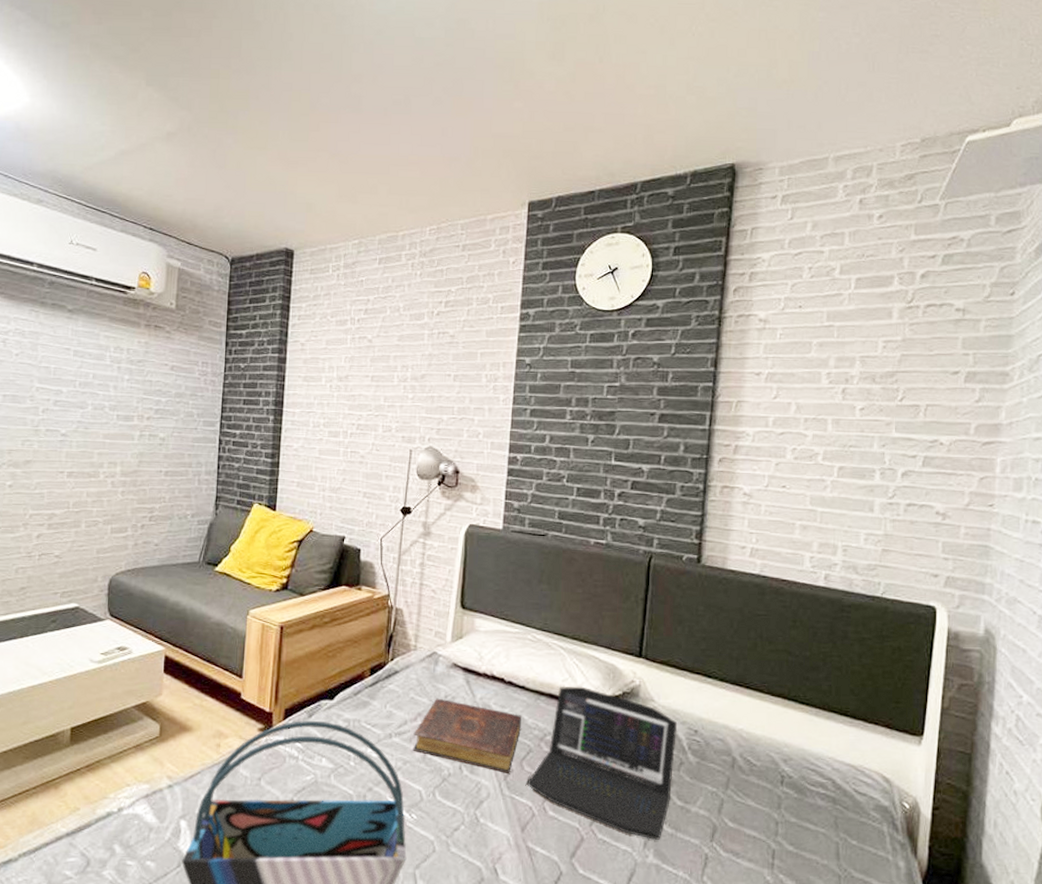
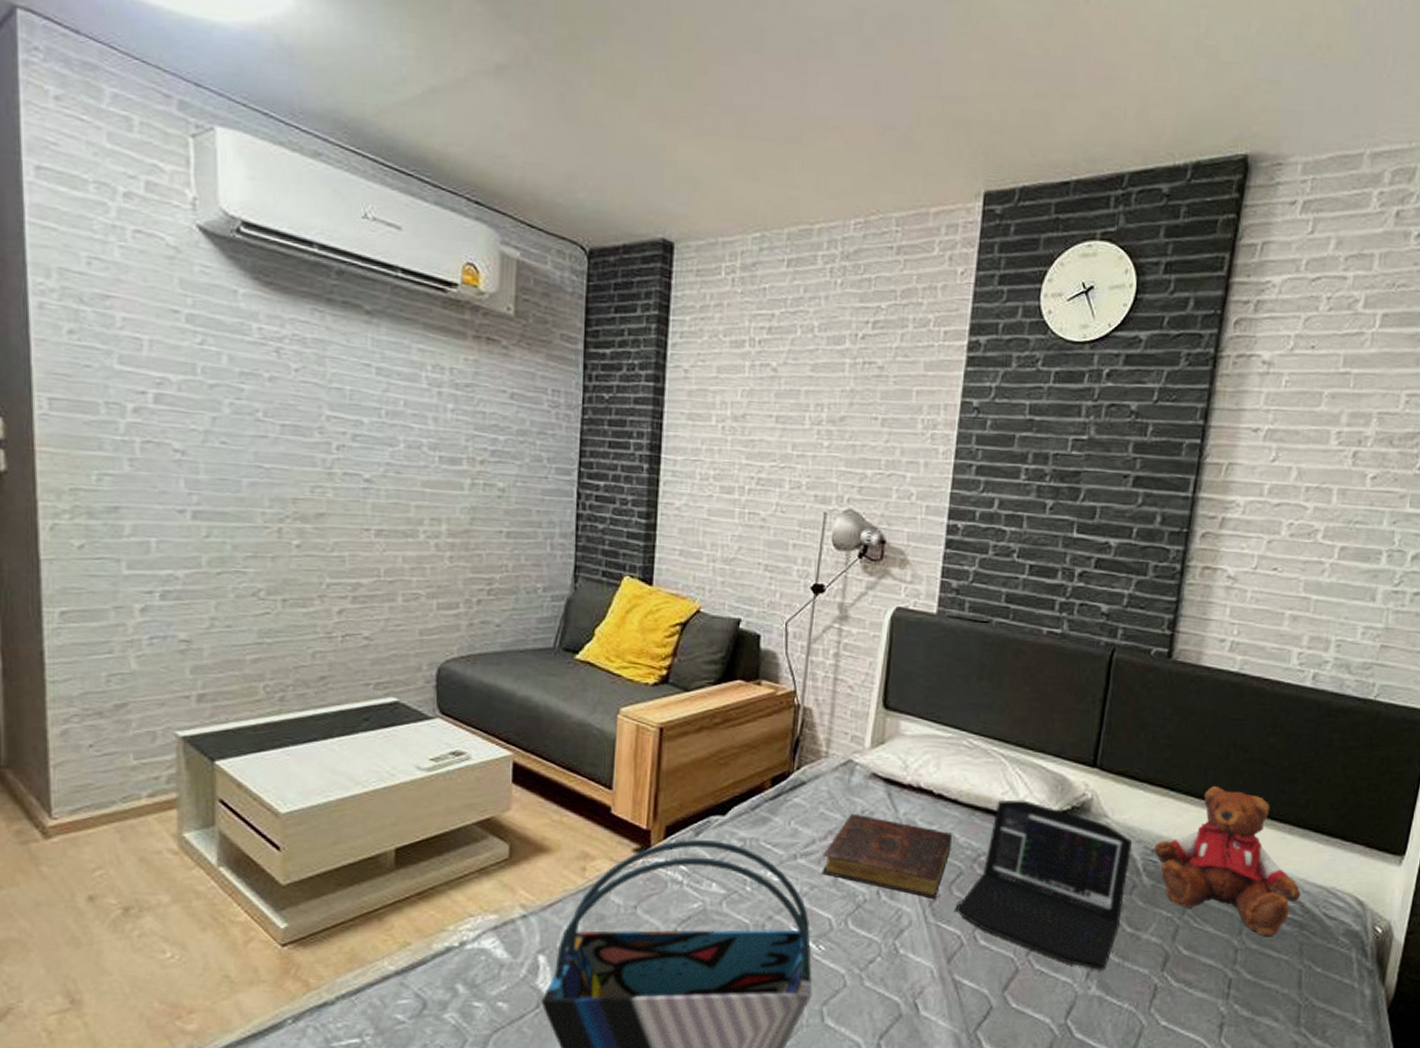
teddy bear: none [696,674,831,810] -> present [1154,786,1301,936]

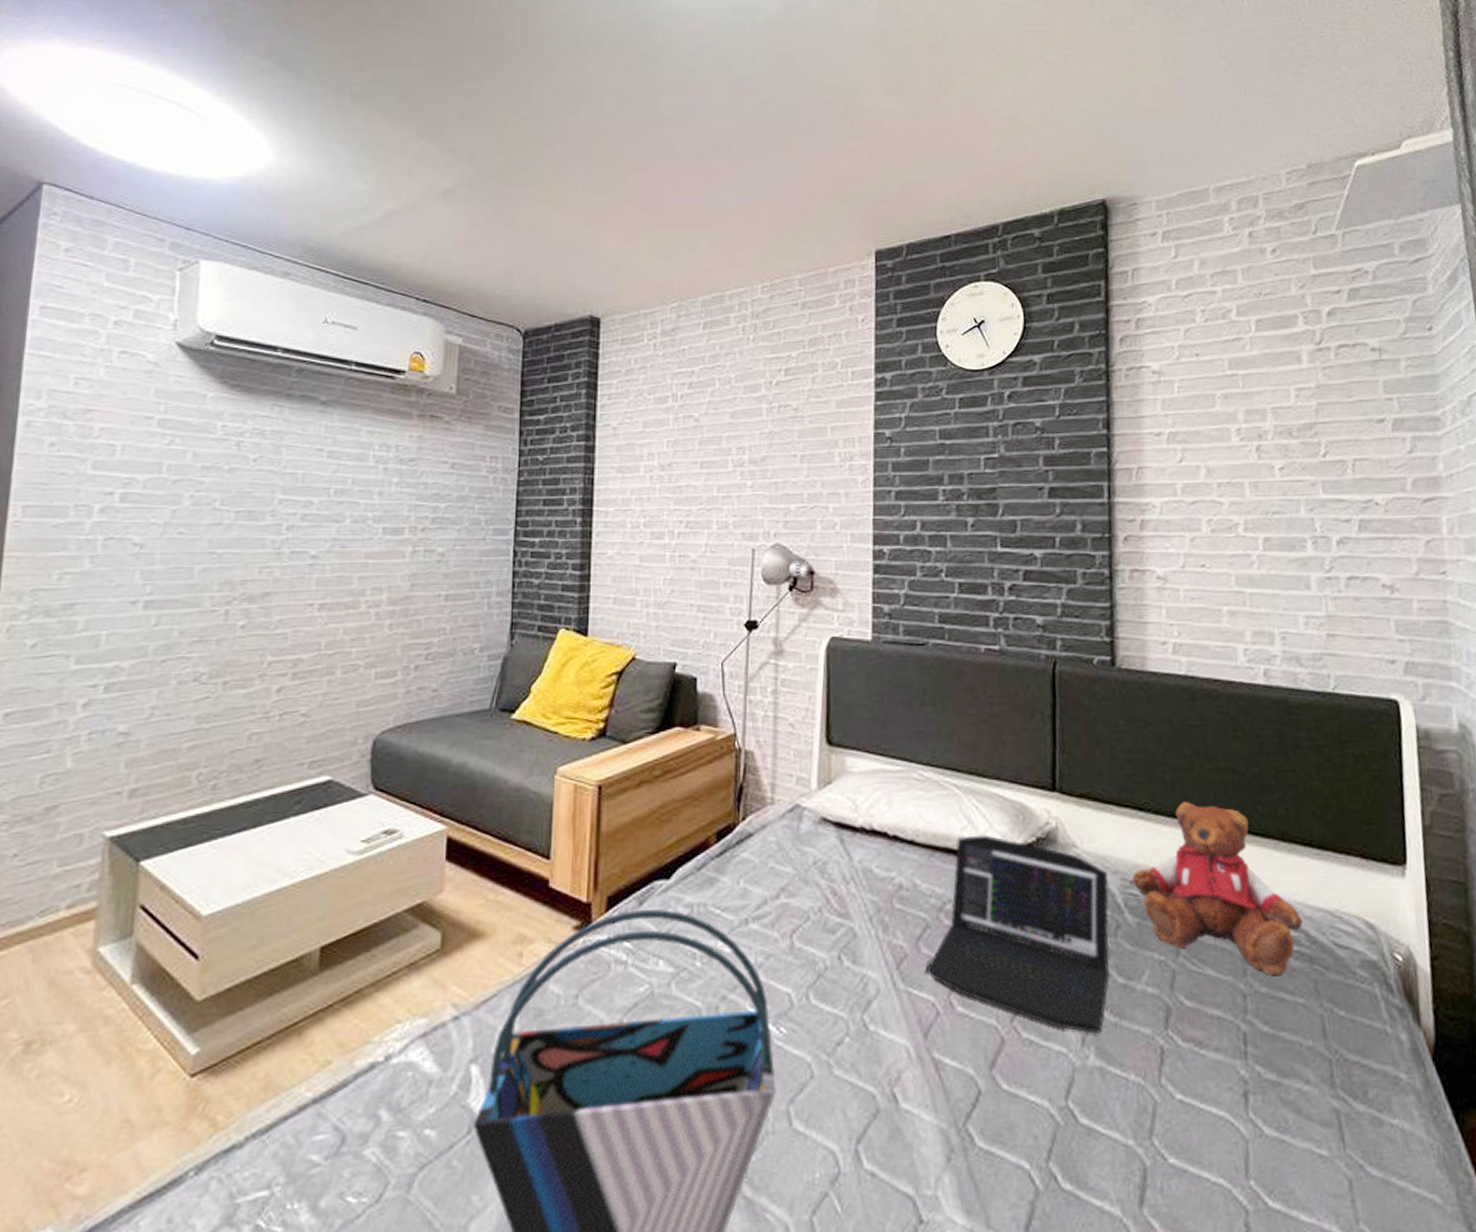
book: present [822,813,952,899] -> none [776,865,913,960]

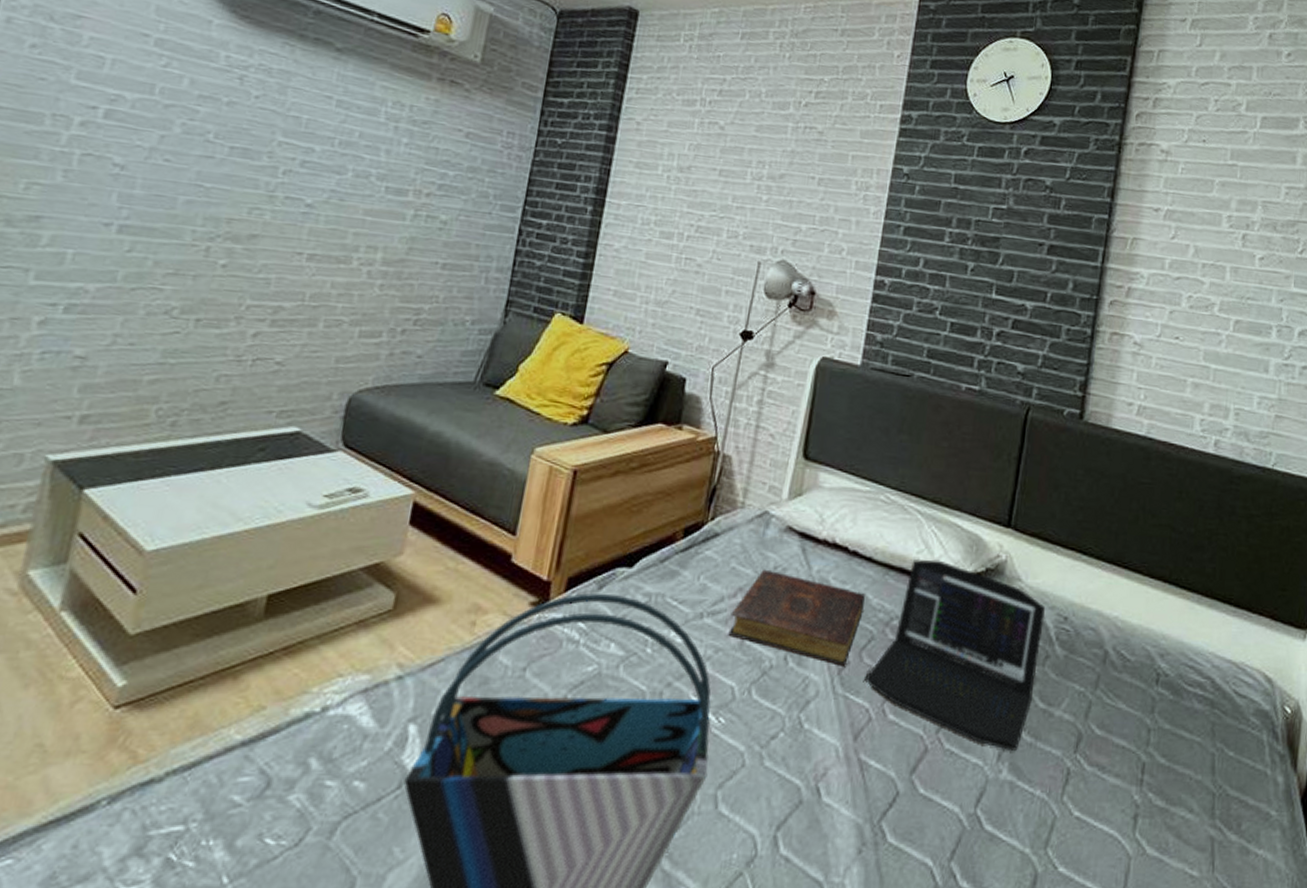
book: none [776,865,913,960] -> present [728,569,865,666]
teddy bear: present [1132,802,1303,975] -> none [1066,551,1211,715]

